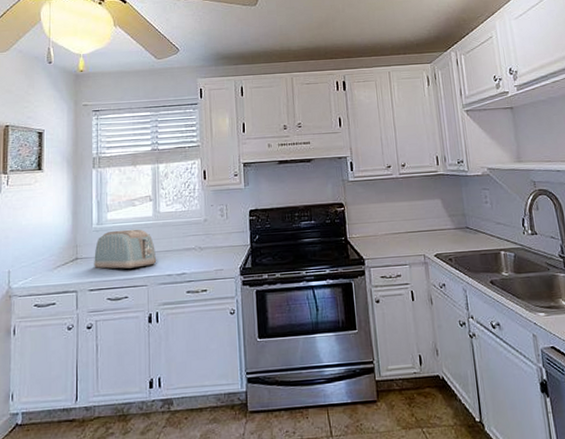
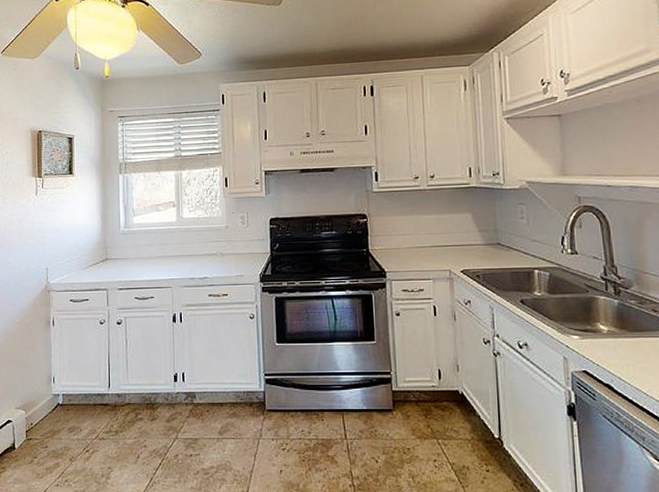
toaster: present [94,229,157,269] -> none [122,233,180,271]

